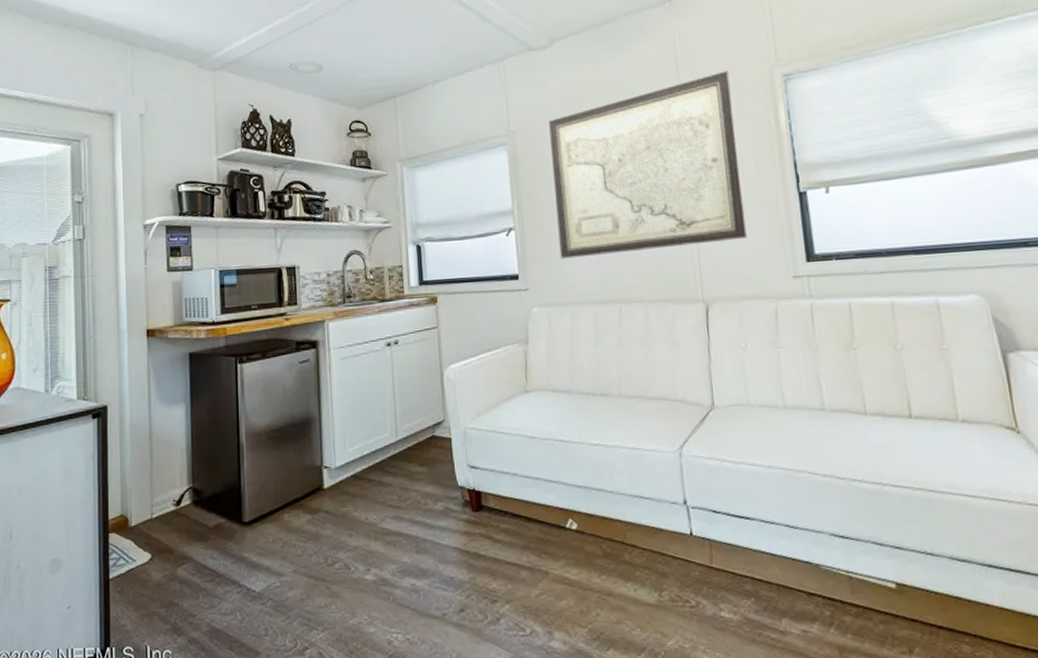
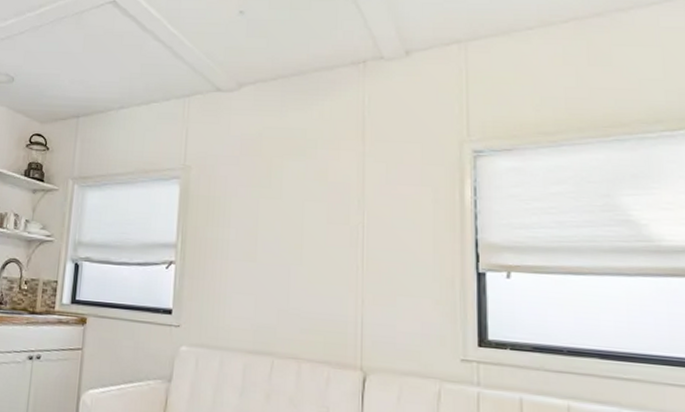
wall art: present [549,71,747,259] -> none [218,138,417,312]

